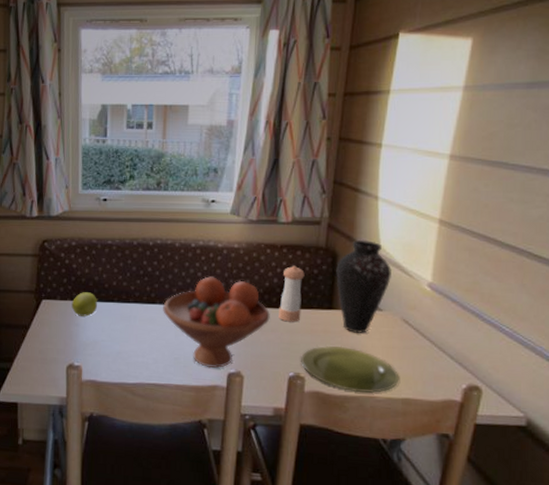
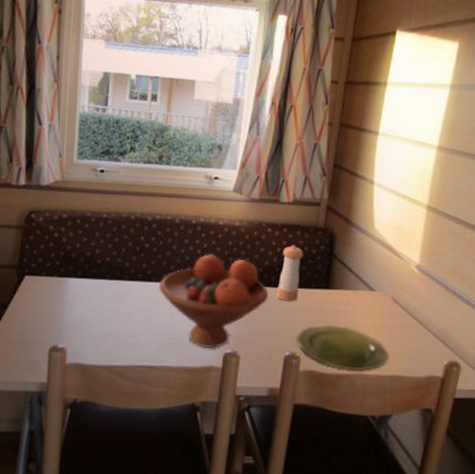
apple: present [71,292,98,317] -> none [58,268,89,294]
vase: present [336,239,391,333] -> none [333,221,384,313]

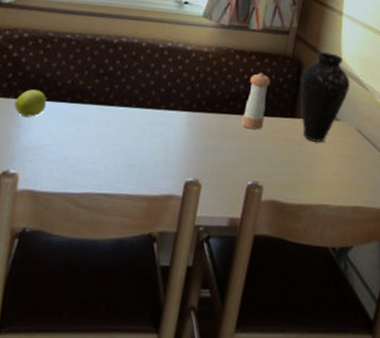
apple: none [58,268,89,294] -> present [14,89,48,117]
fruit bowl: present [159,254,269,349] -> none [121,79,234,177]
plate: present [297,325,388,371] -> none [260,154,351,201]
vase: none [333,221,384,313] -> present [300,51,350,142]

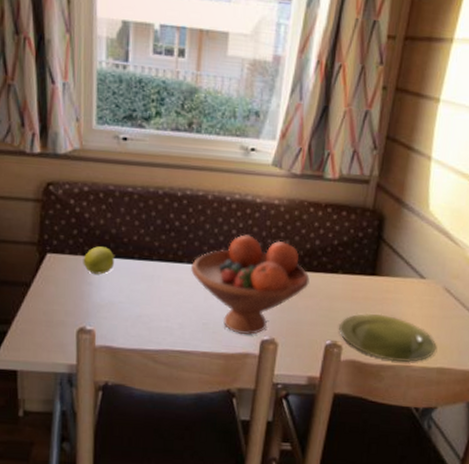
fruit bowl: none [121,79,234,177] -> present [191,235,310,335]
pepper shaker: present [242,72,271,130] -> none [318,226,349,288]
plate: none [260,154,351,201] -> present [339,314,437,362]
vase: present [300,51,350,142] -> none [381,202,438,302]

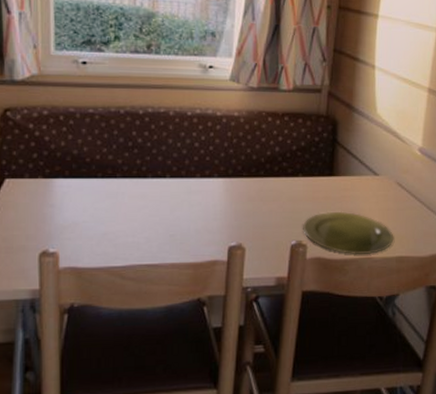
apple: present [83,246,116,275] -> none [44,168,78,196]
fruit bowl: present [191,235,310,335] -> none [156,147,272,243]

